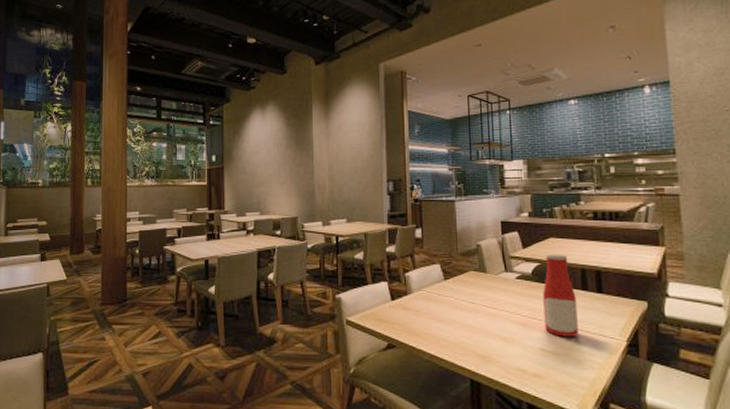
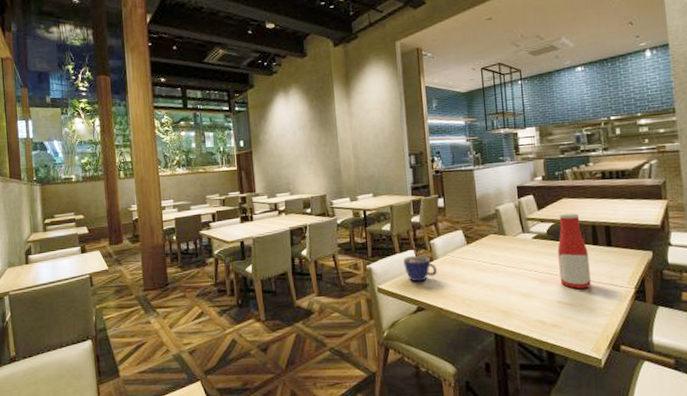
cup: none [375,289,411,317] -> present [403,255,437,282]

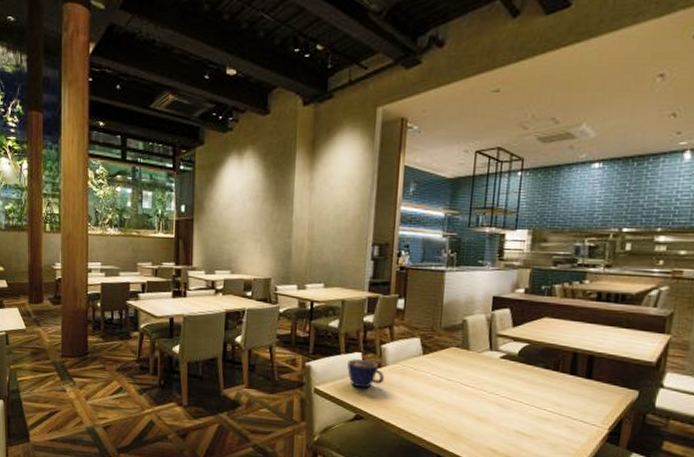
bottle: present [557,213,591,289] -> none [523,334,563,421]

